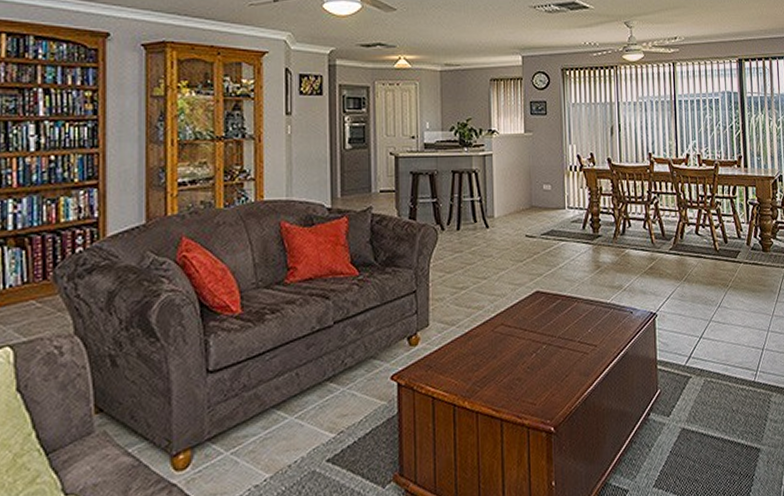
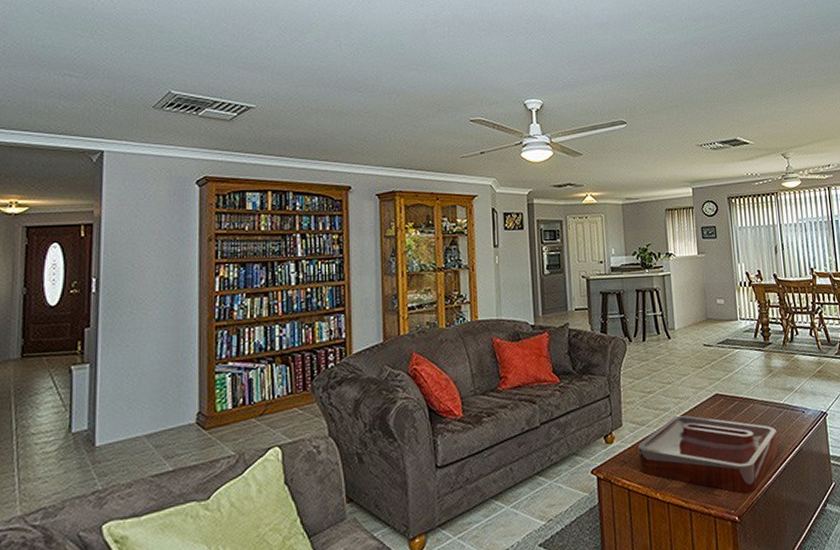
decorative tray: none [446,314,602,402] -> present [638,415,778,494]

